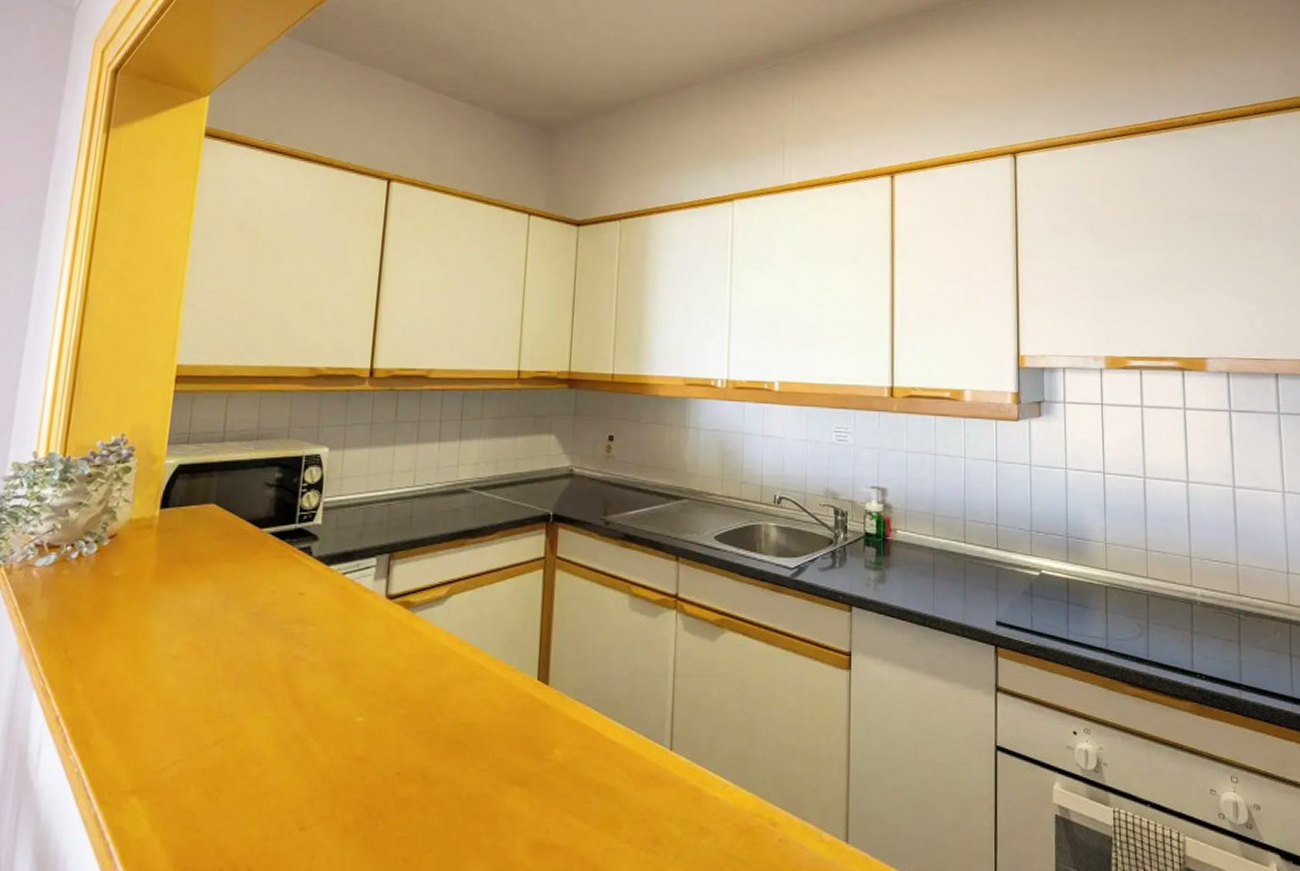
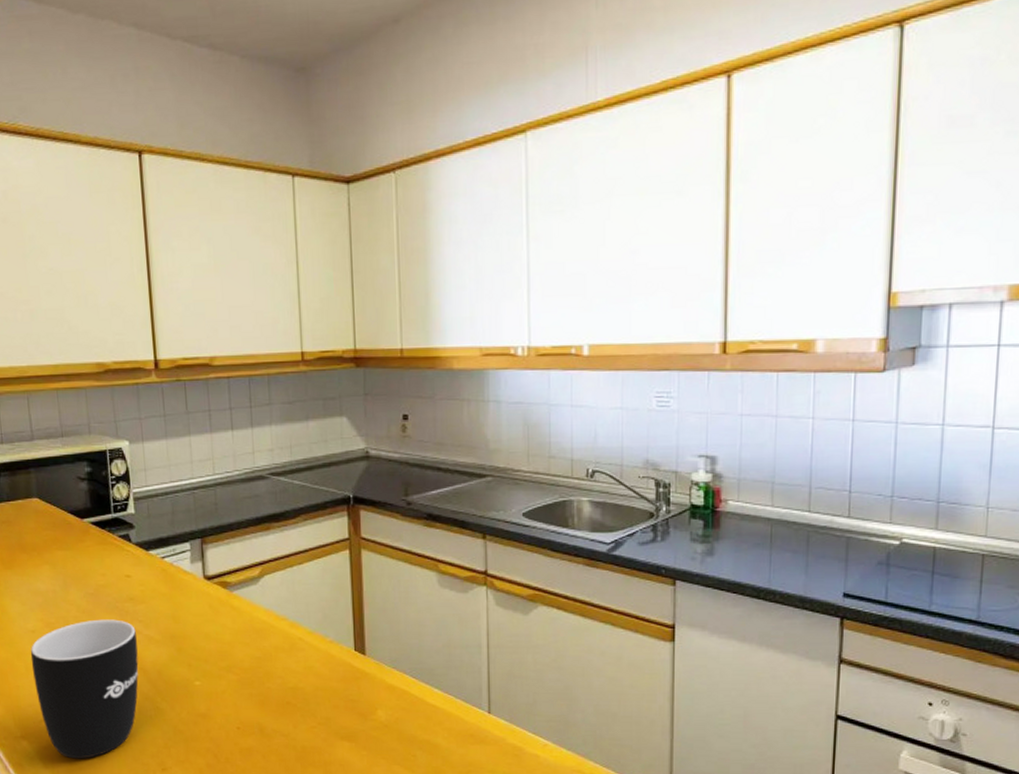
mug: none [163,643,299,819] -> present [30,619,139,759]

